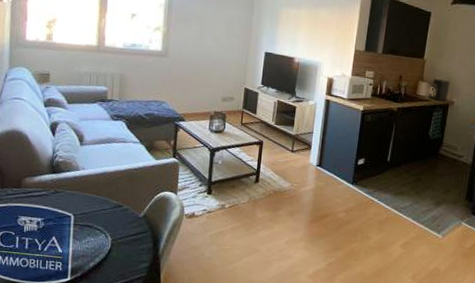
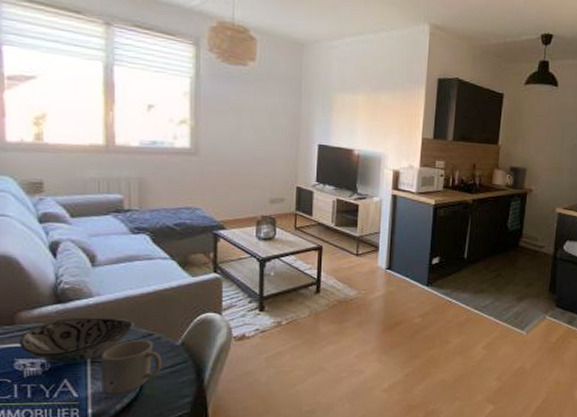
decorative bowl: none [23,186,109,224] -> present [20,317,135,363]
mug: none [80,209,128,254] -> present [101,339,162,394]

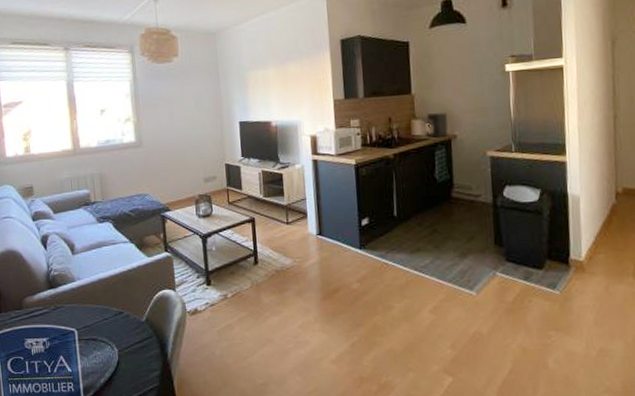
decorative bowl: present [20,317,135,363] -> none [27,299,108,341]
mug: present [101,339,162,394] -> none [85,317,133,369]

